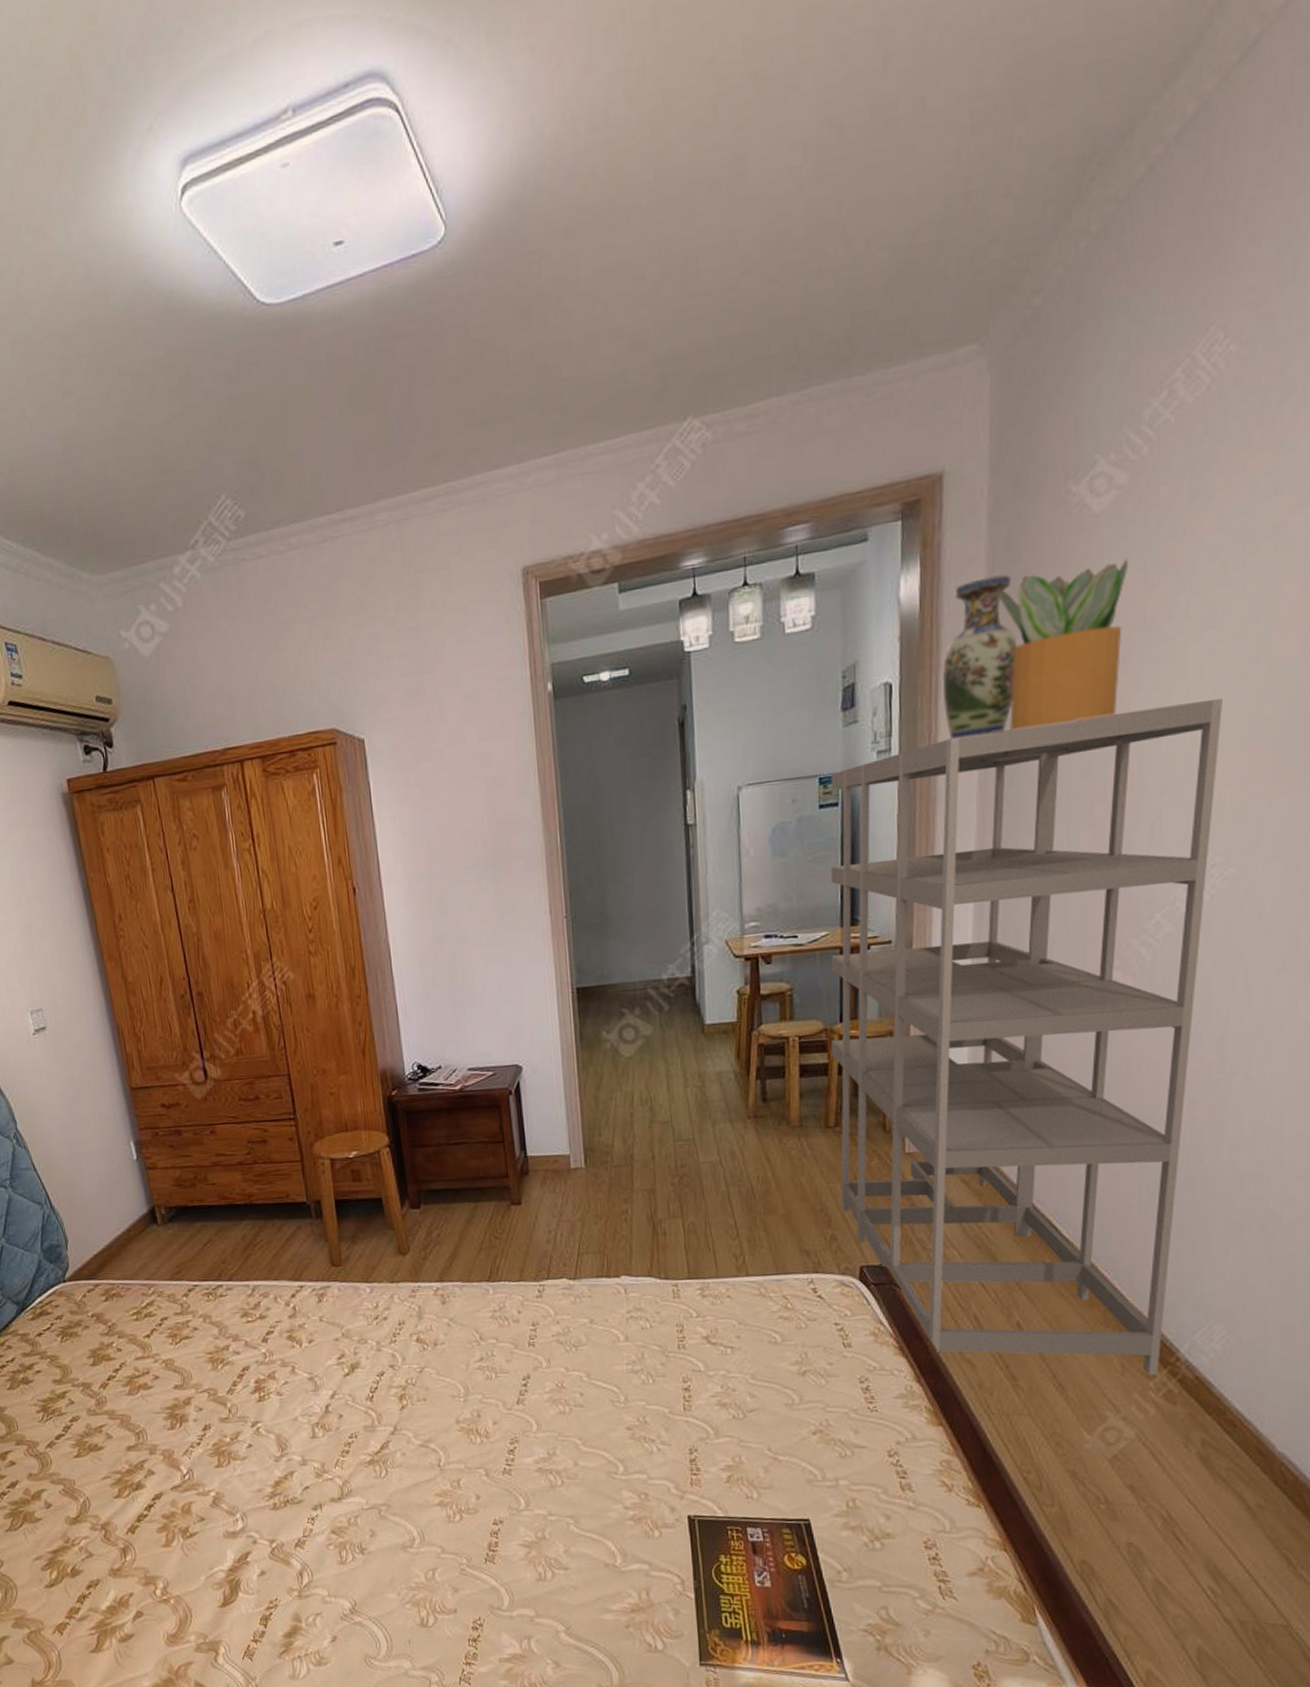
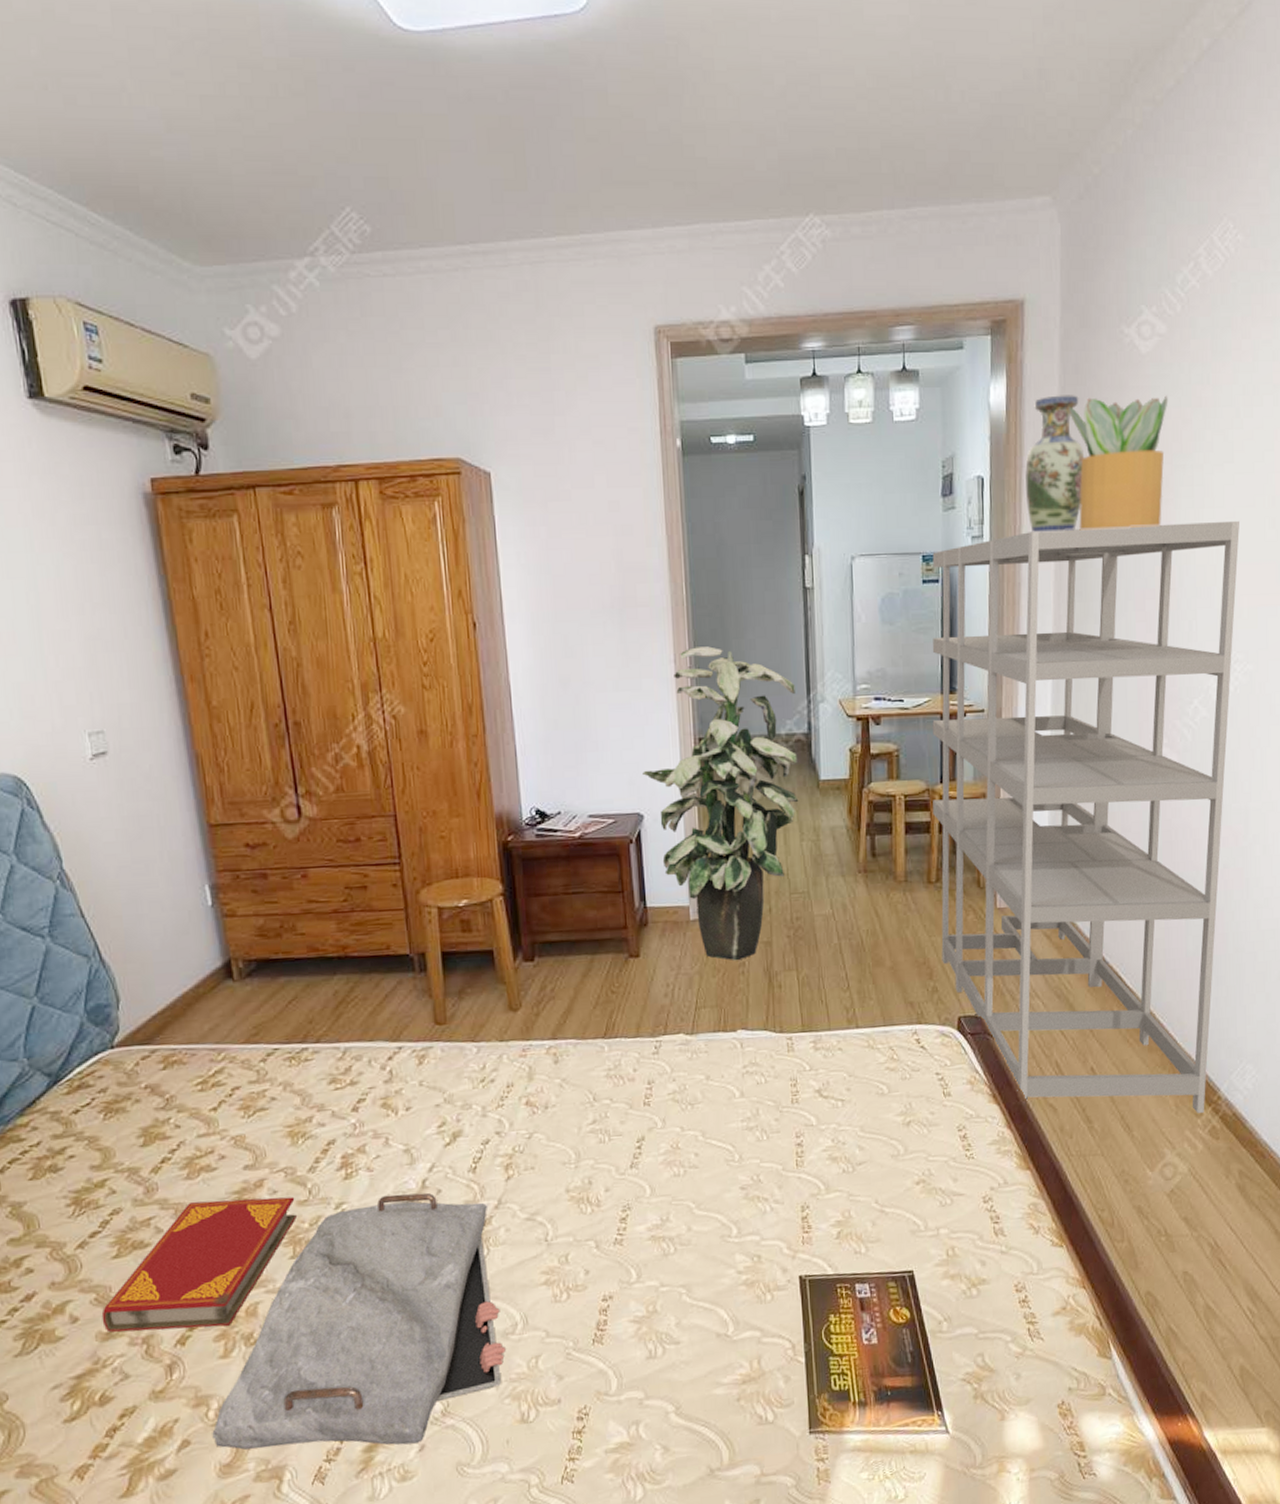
hardback book: none [68,1414,220,1520] -> present [101,1196,297,1333]
serving tray: none [159,1416,405,1635] -> present [212,1192,506,1450]
indoor plant: none [520,894,683,1209] -> present [643,646,799,961]

